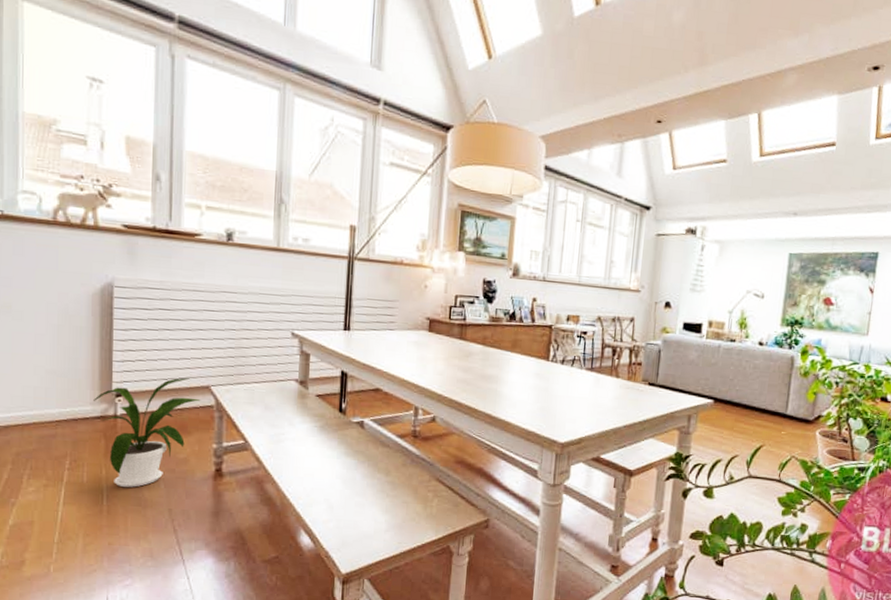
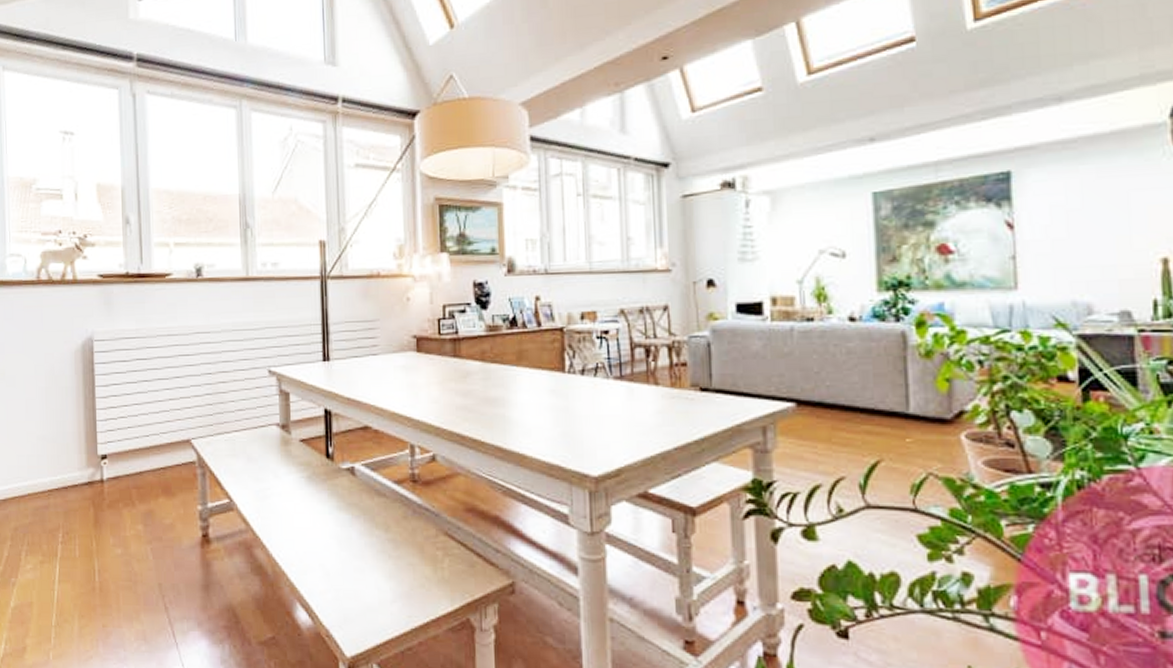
house plant: present [94,377,201,487] -> none [81,432,183,560]

